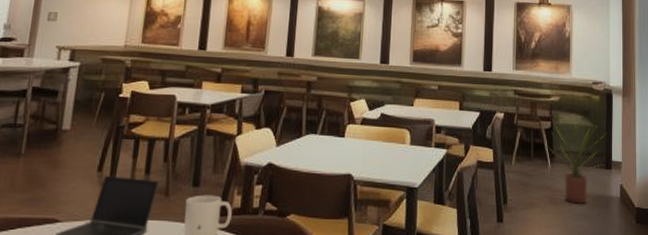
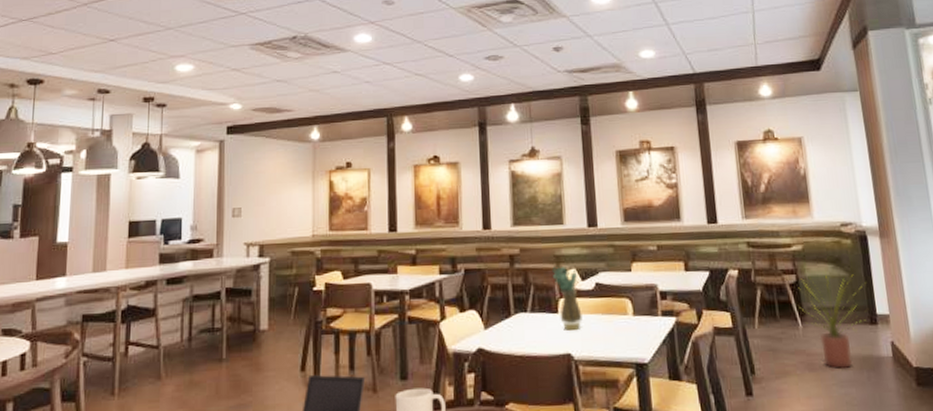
vase: none [343,92,366,155] -> present [551,263,583,331]

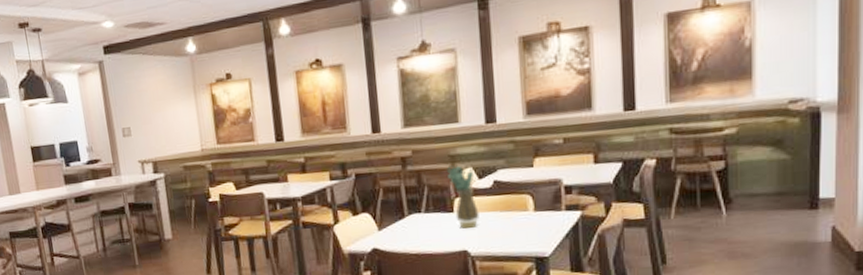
house plant: present [798,274,866,370] -> none [725,156,811,257]

